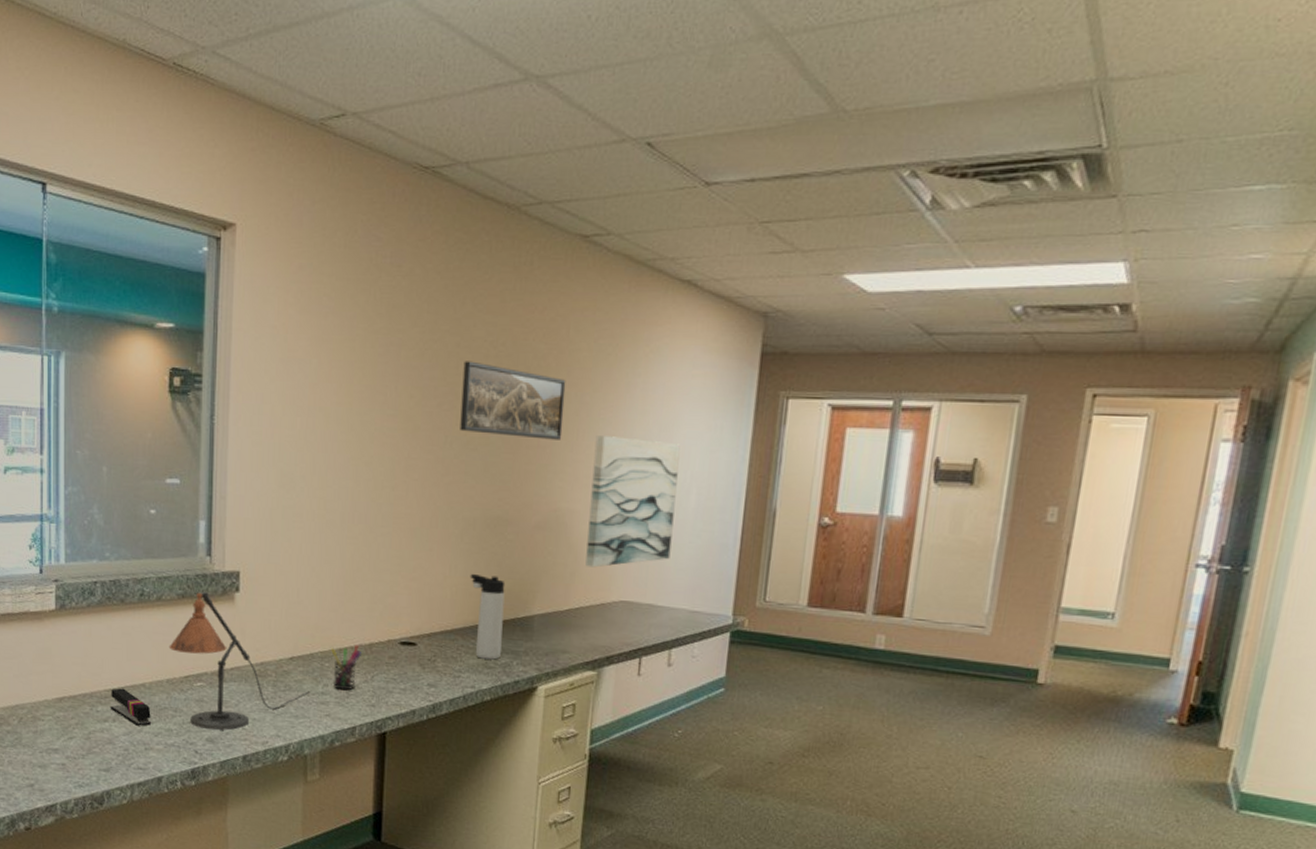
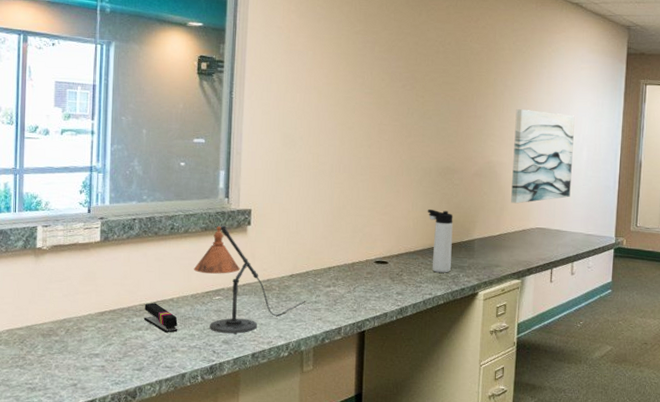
pen holder: present [331,645,361,691] -> none [322,264,346,299]
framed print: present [460,361,566,440] -> none [418,55,494,112]

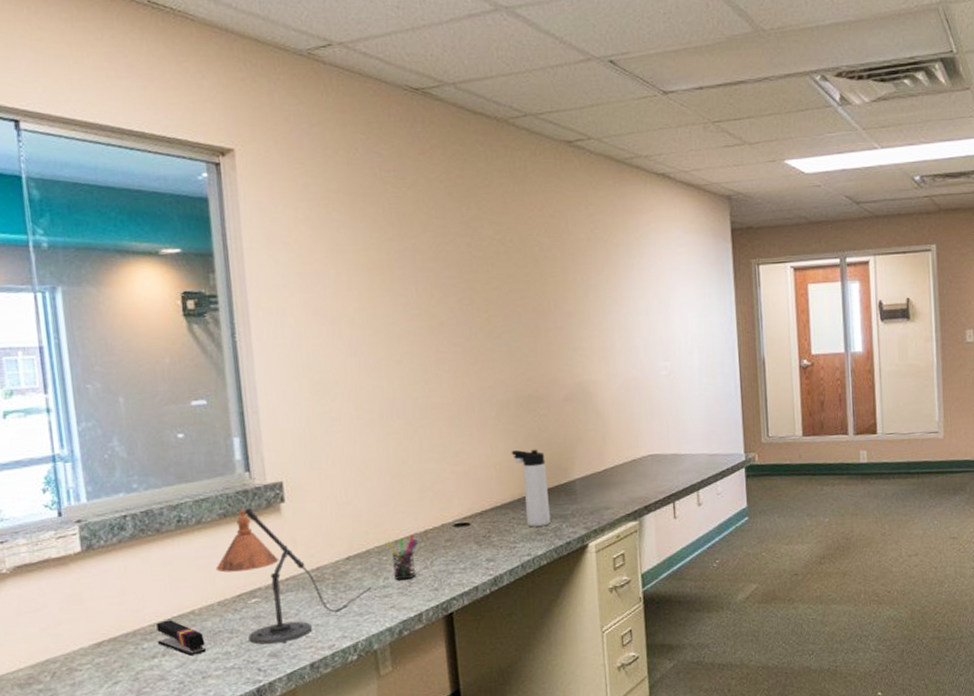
pen holder: none [322,264,346,299] -> present [387,534,418,581]
wall art: present [511,109,575,204] -> none [605,311,685,430]

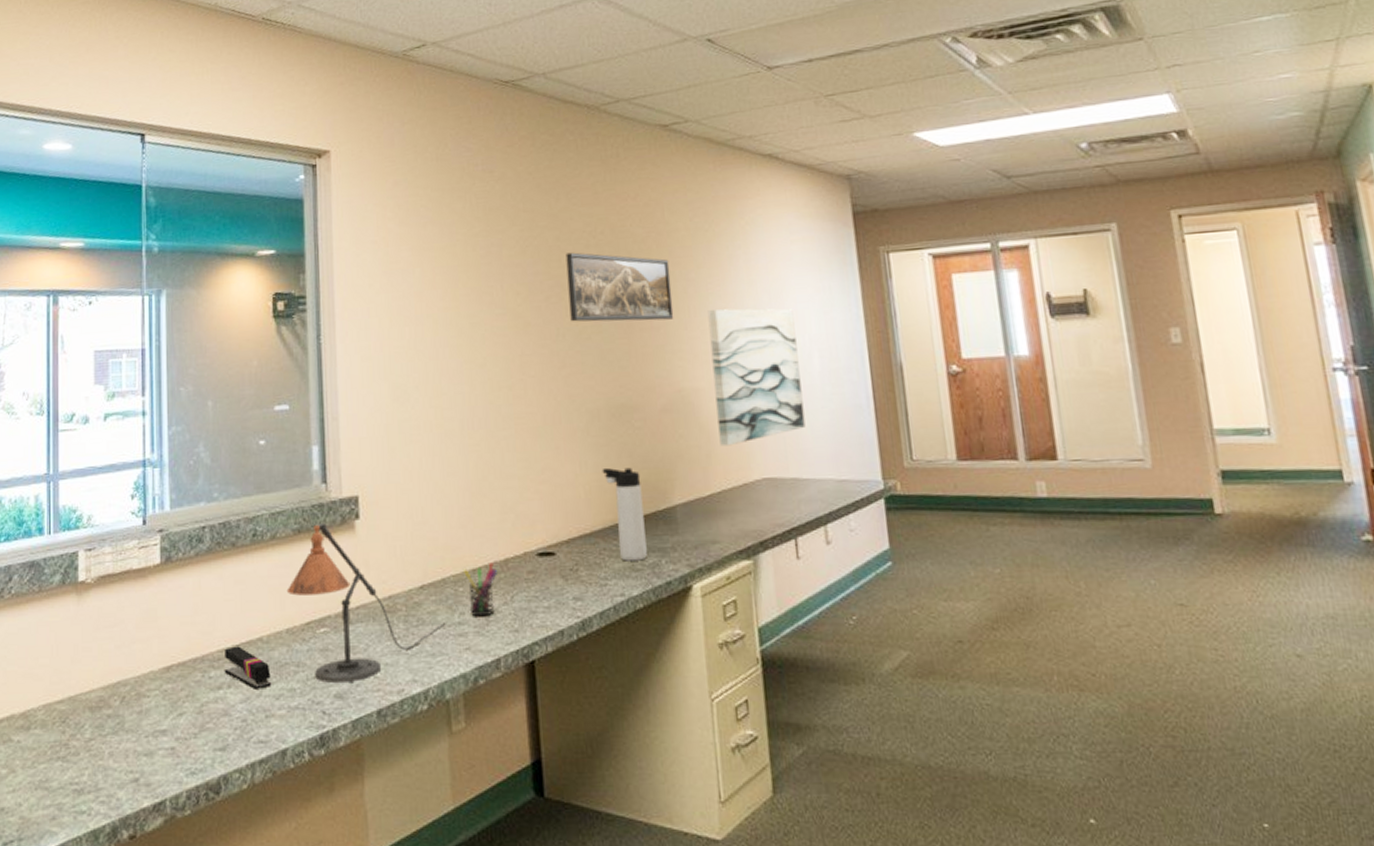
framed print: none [477,258,576,322] -> present [565,252,674,322]
wall art: none [605,311,685,430] -> present [707,308,806,447]

